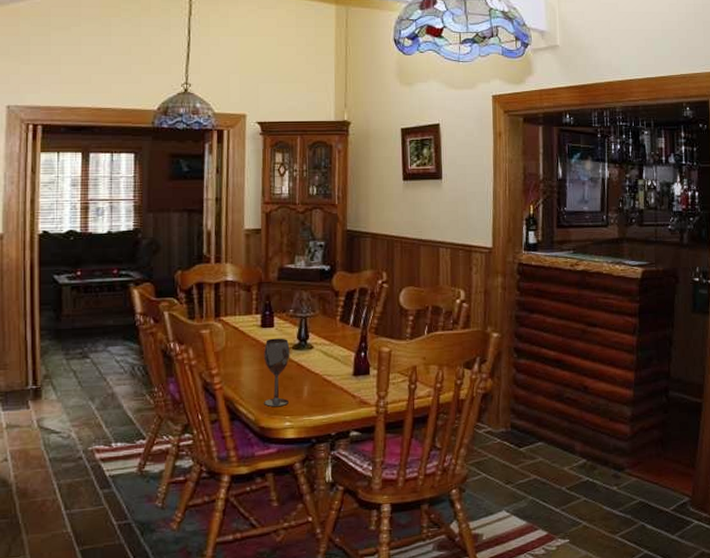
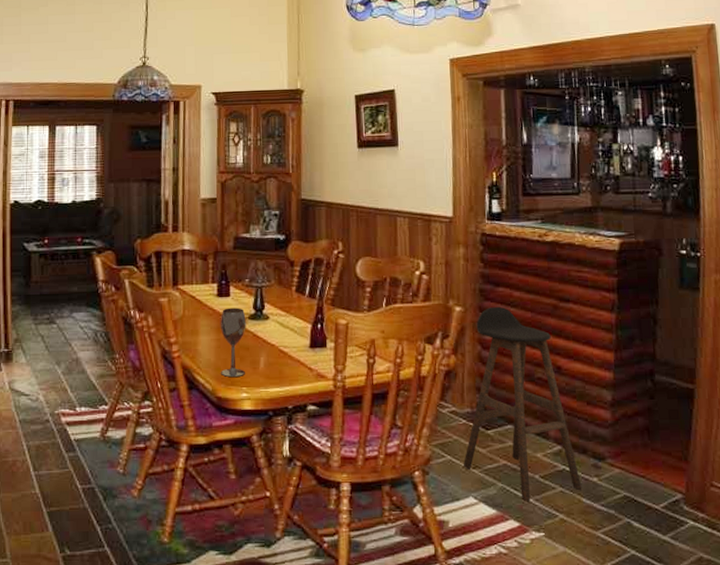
bar stool: none [498,331,604,512] -> present [464,306,582,502]

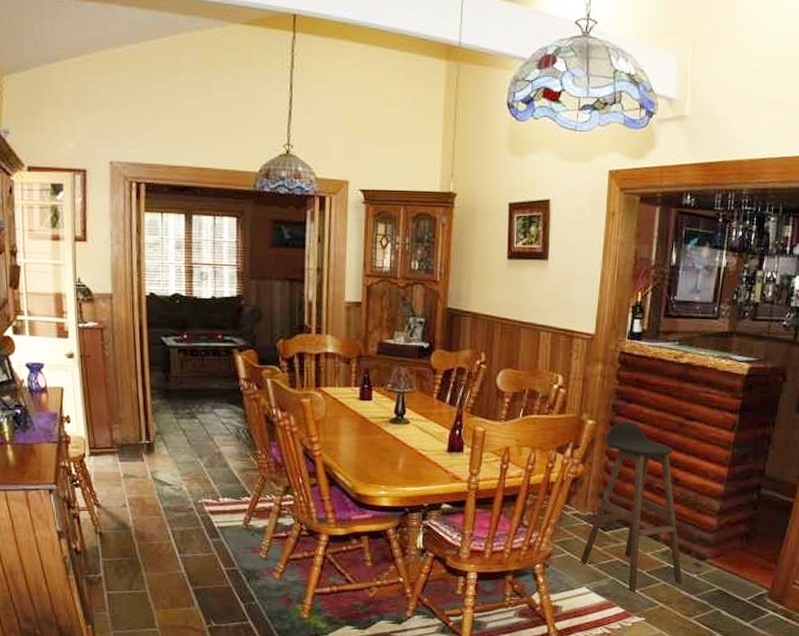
wine glass: present [220,307,246,378] -> none [361,411,387,477]

